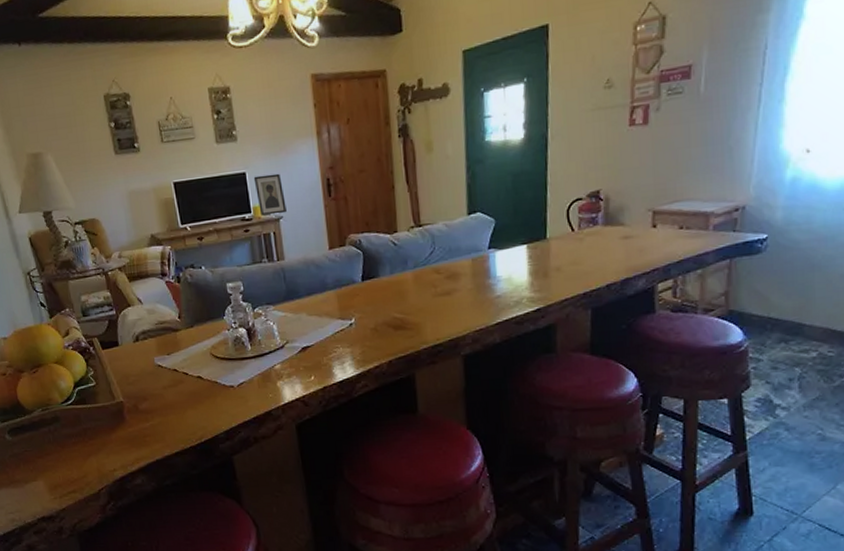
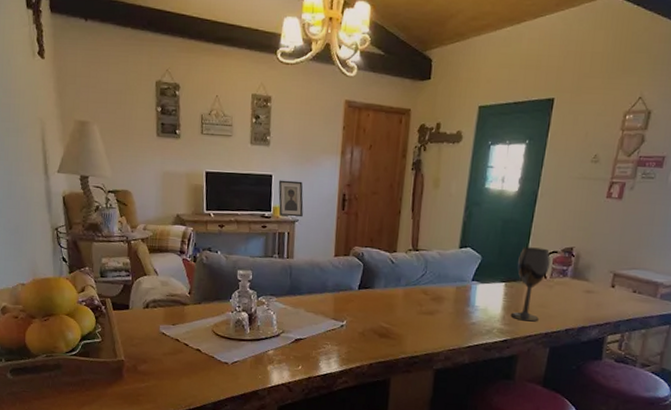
wine glass: none [538,197,576,284] -> present [510,247,550,322]

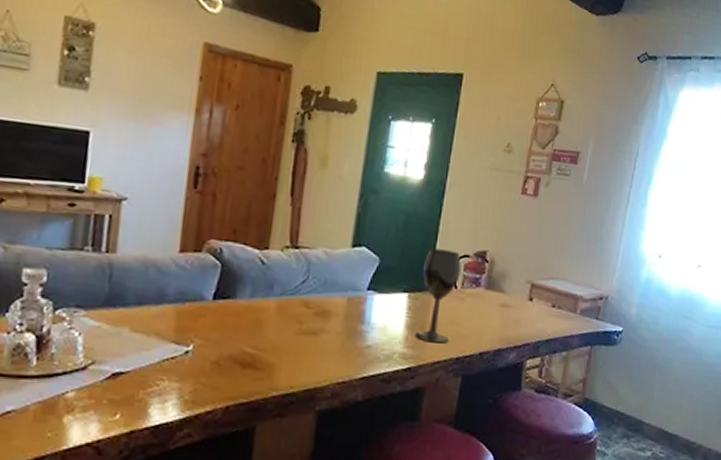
picture frame: present [278,180,304,218] -> none [96,139,137,195]

